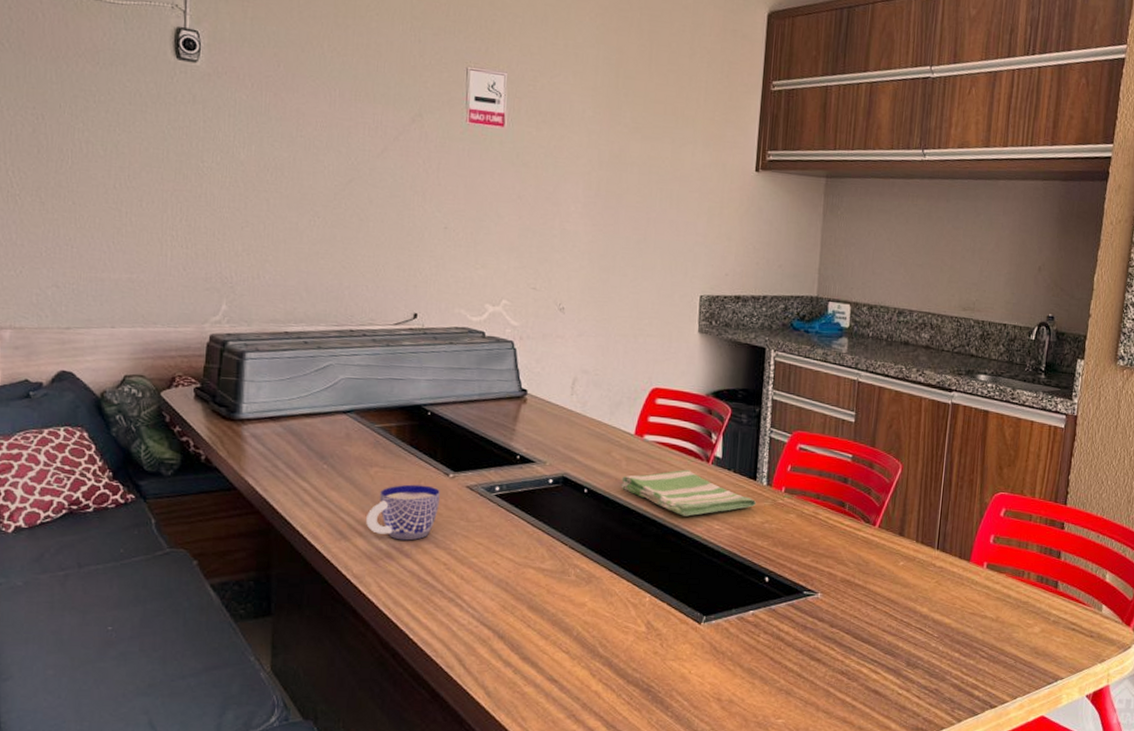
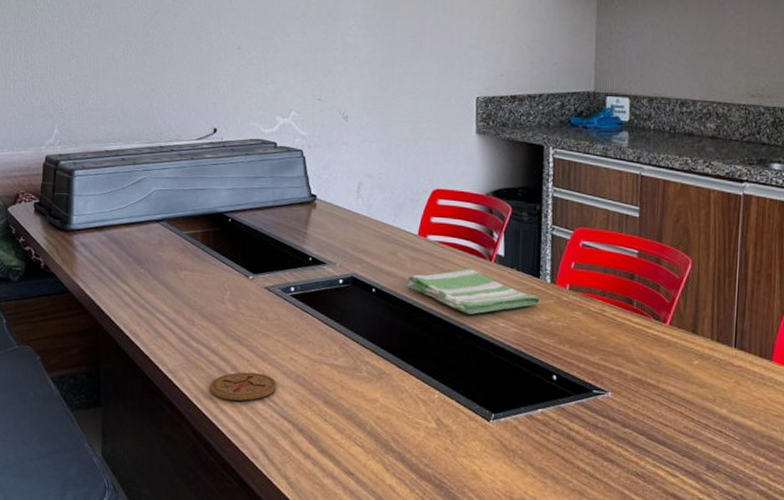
cup: present [366,484,441,541] -> none [178,286,242,339]
coaster: none [401,576,477,607] -> present [210,372,277,401]

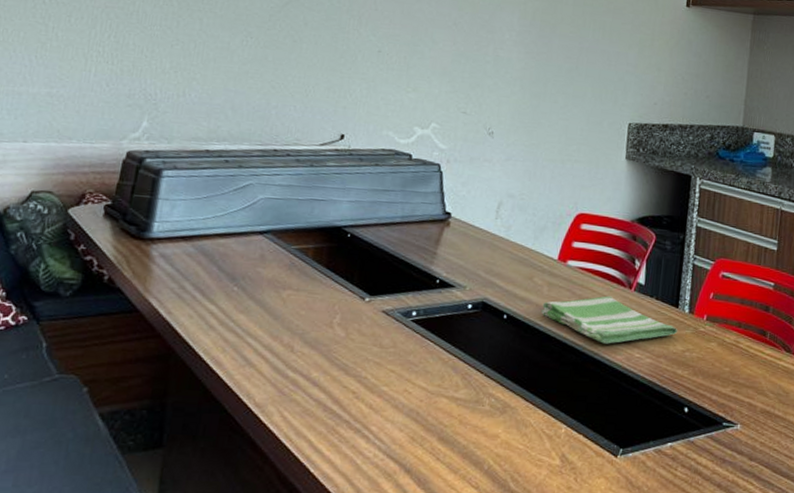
coaster: present [210,372,277,401] -> none [304,406,386,439]

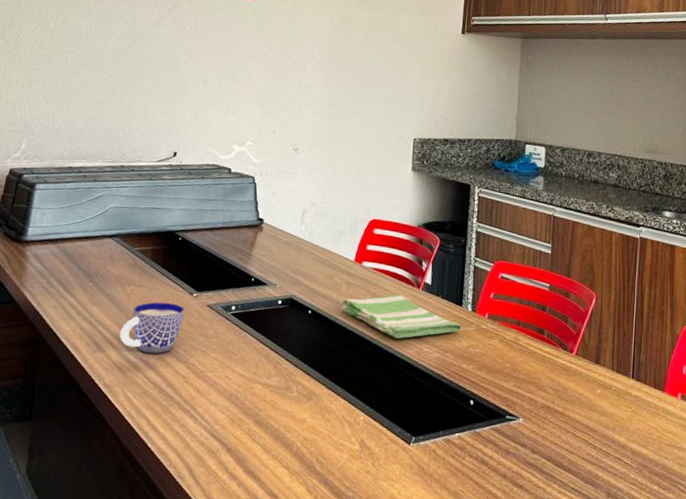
cup: none [274,308,355,368] -> present [120,302,185,354]

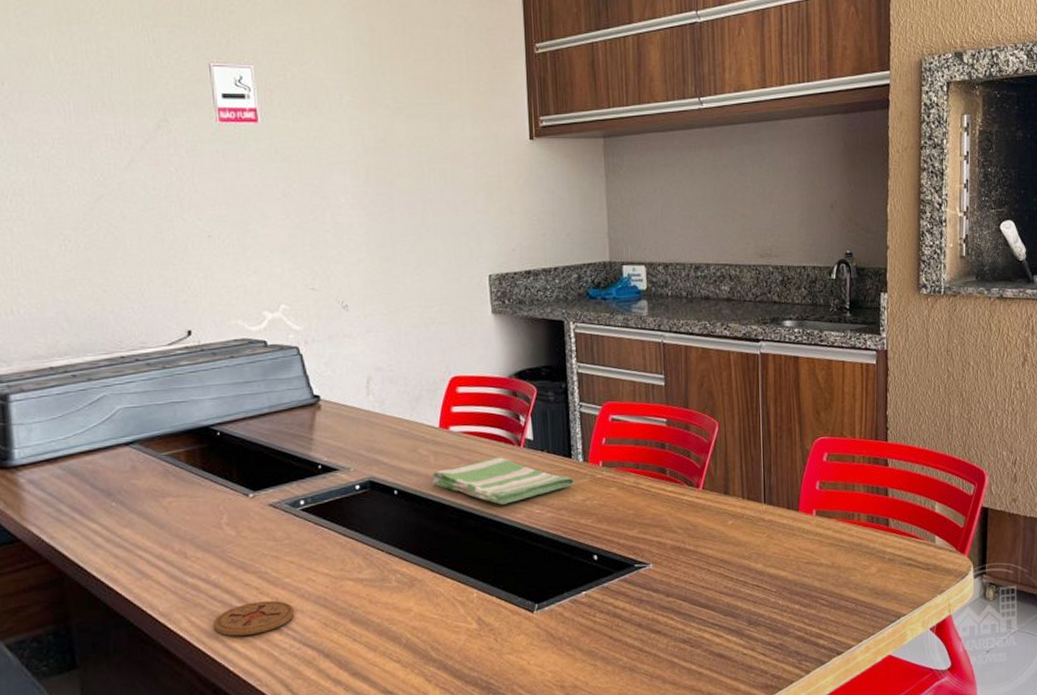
cup: present [120,302,185,354] -> none [166,509,243,571]
coaster: none [143,388,210,418] -> present [214,600,295,636]

